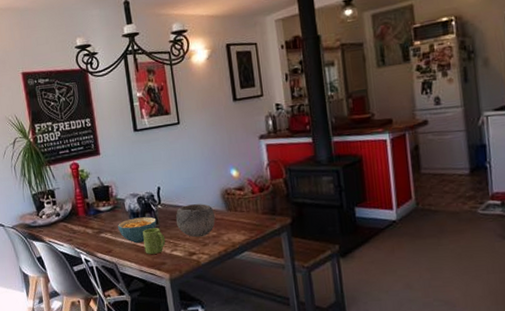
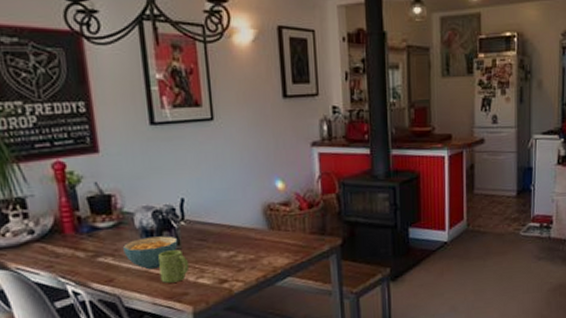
bowl: present [175,203,215,238] -> none [203,220,254,262]

